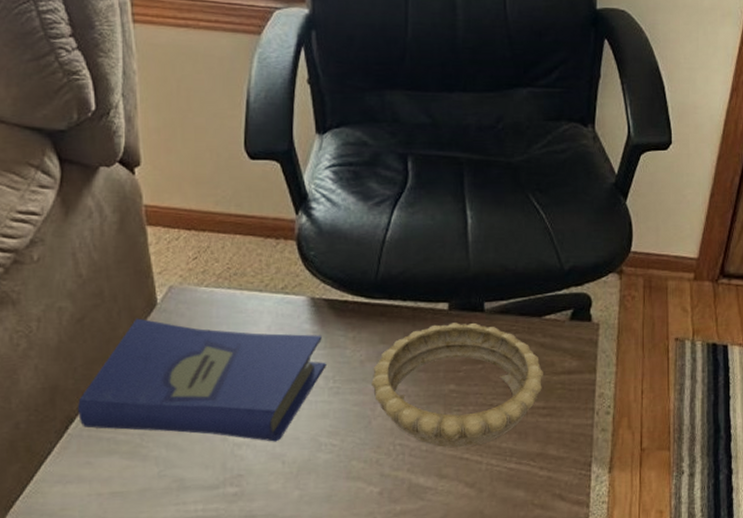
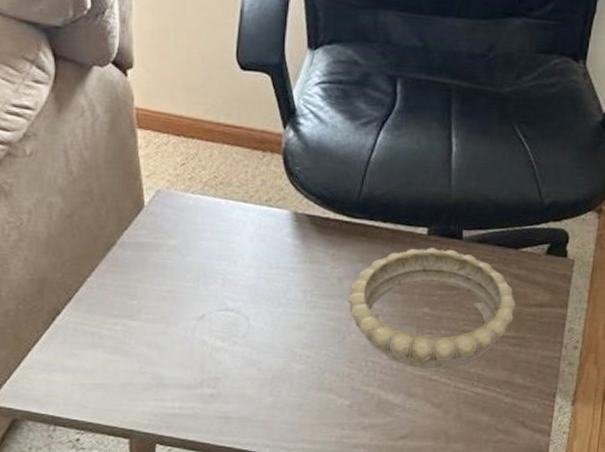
hardcover book: present [78,318,326,442] -> none [65,219,305,349]

